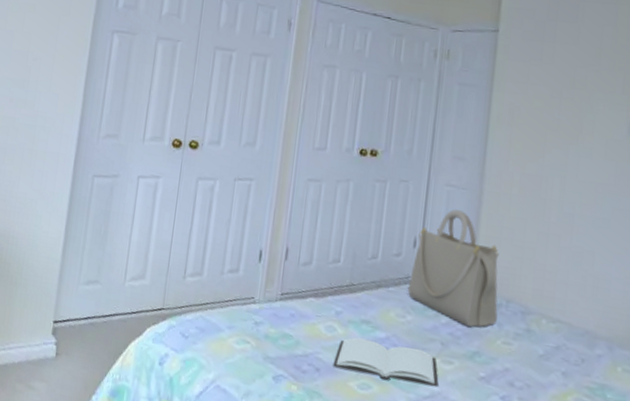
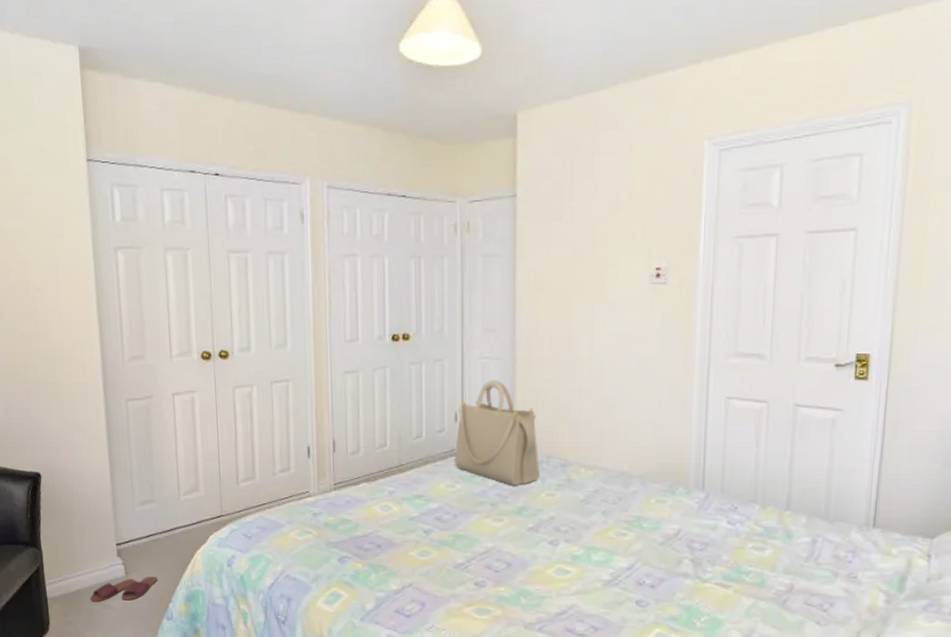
slippers: none [16,360,86,385] -> present [91,577,157,602]
book: present [333,337,439,387] -> none [393,512,492,545]

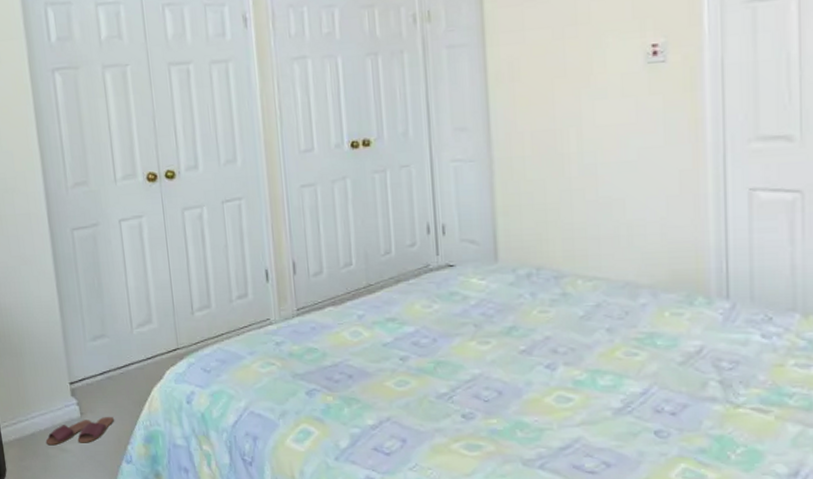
handbag: present [455,380,540,485] -> none [429,185,529,302]

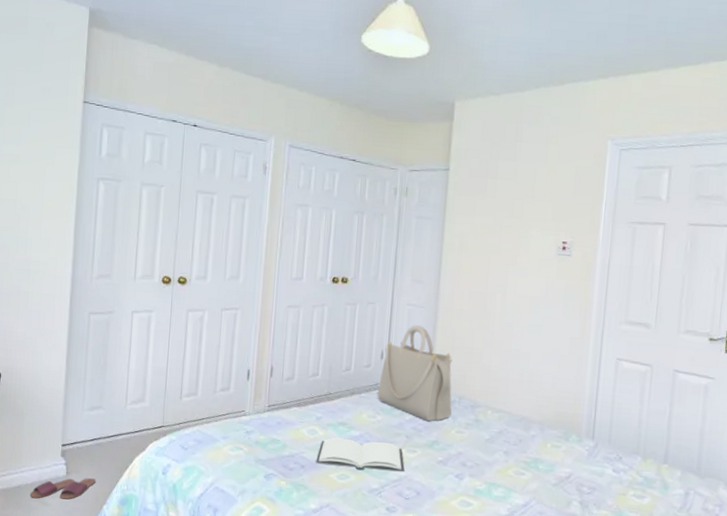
book: none [365,335,478,374] -> present [316,437,405,472]
handbag: none [429,185,529,302] -> present [378,325,452,421]

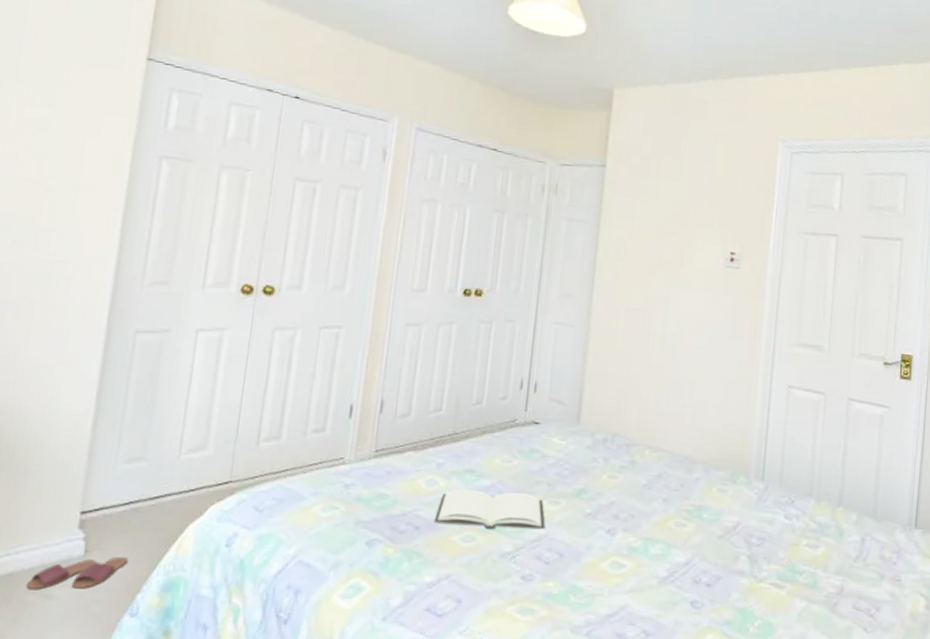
handbag: present [378,325,452,421] -> none [515,347,605,464]

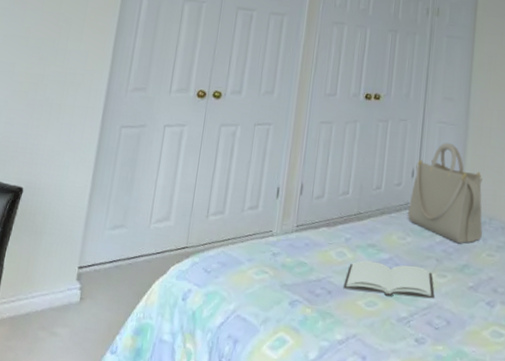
slippers: present [27,557,128,590] -> none [39,304,111,329]
handbag: none [515,347,605,464] -> present [408,143,483,243]

